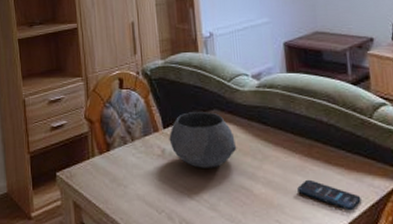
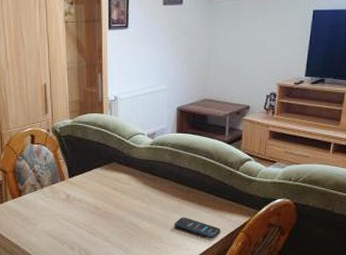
bowl: present [169,111,237,168] -> none [73,163,130,209]

